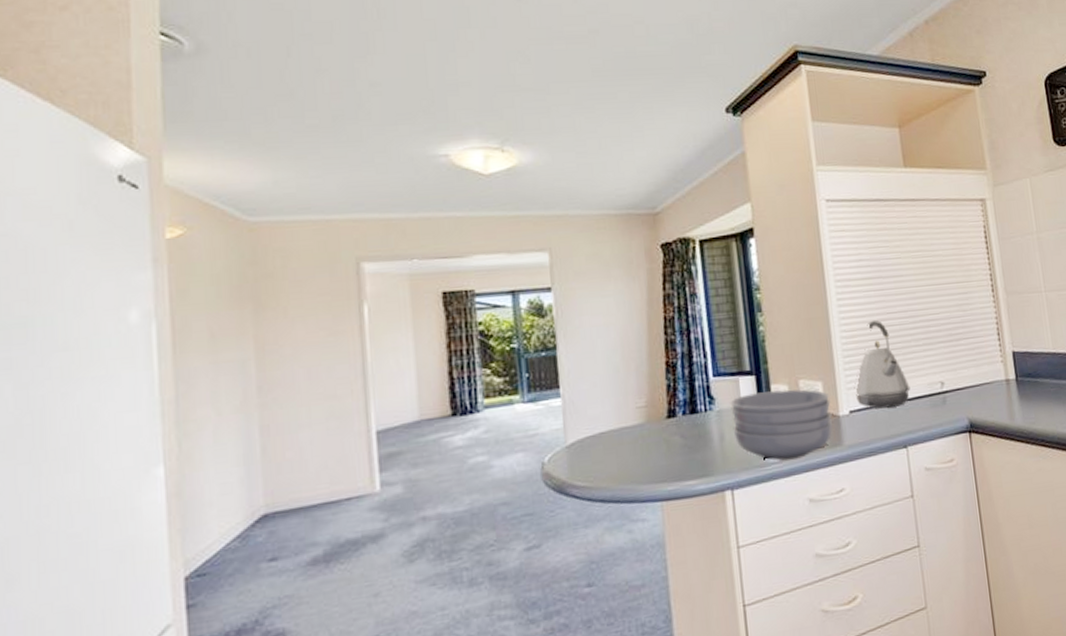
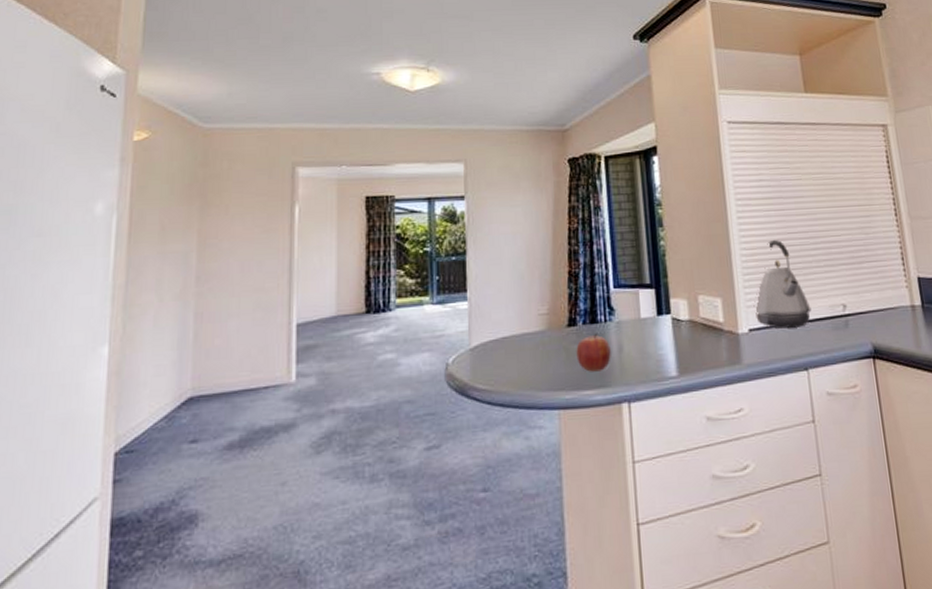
fruit: none [676,422,713,463] -> present [576,332,611,372]
bowl: present [730,389,833,461] -> none [630,304,731,376]

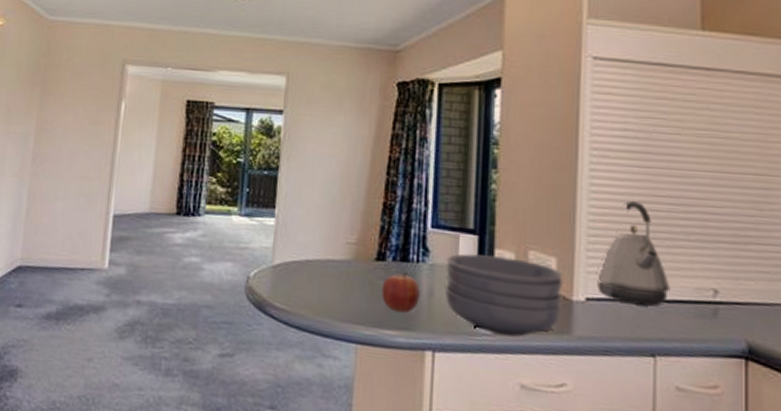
bowl: none [630,304,731,376] -> present [444,253,564,337]

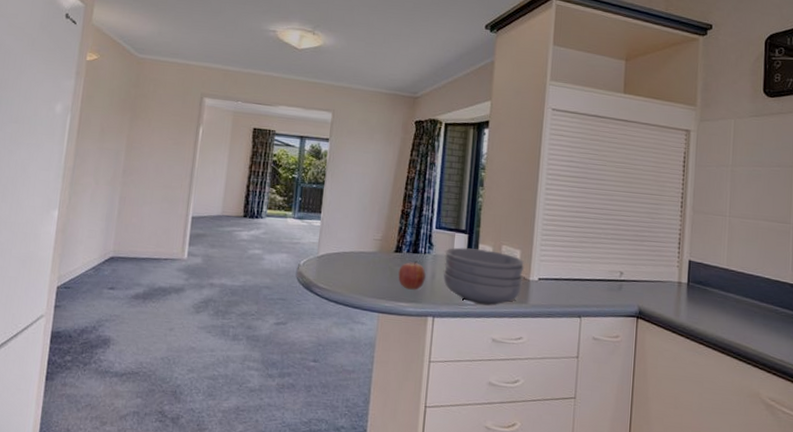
kettle: present [596,201,671,306] -> none [546,211,593,284]

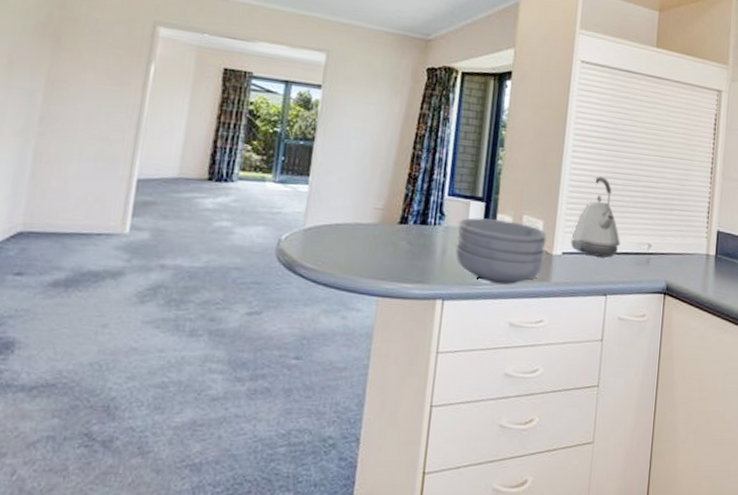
fruit: present [398,260,426,290] -> none [402,233,435,269]
kettle: none [546,211,593,284] -> present [570,177,621,258]

